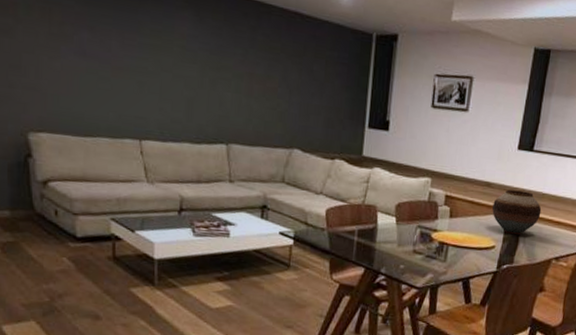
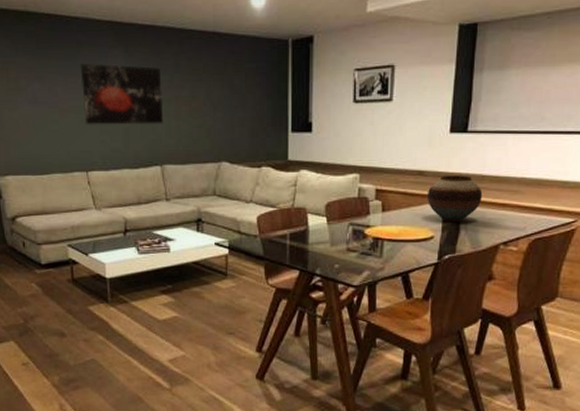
wall art: none [141,19,235,100] -> present [80,63,164,125]

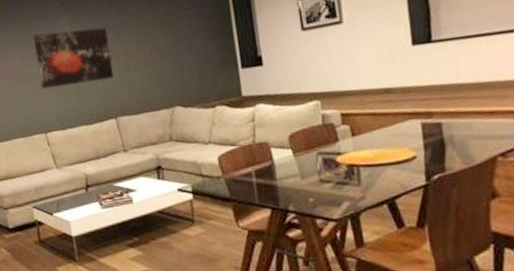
vase: present [427,175,483,221] -> none [399,86,465,139]

